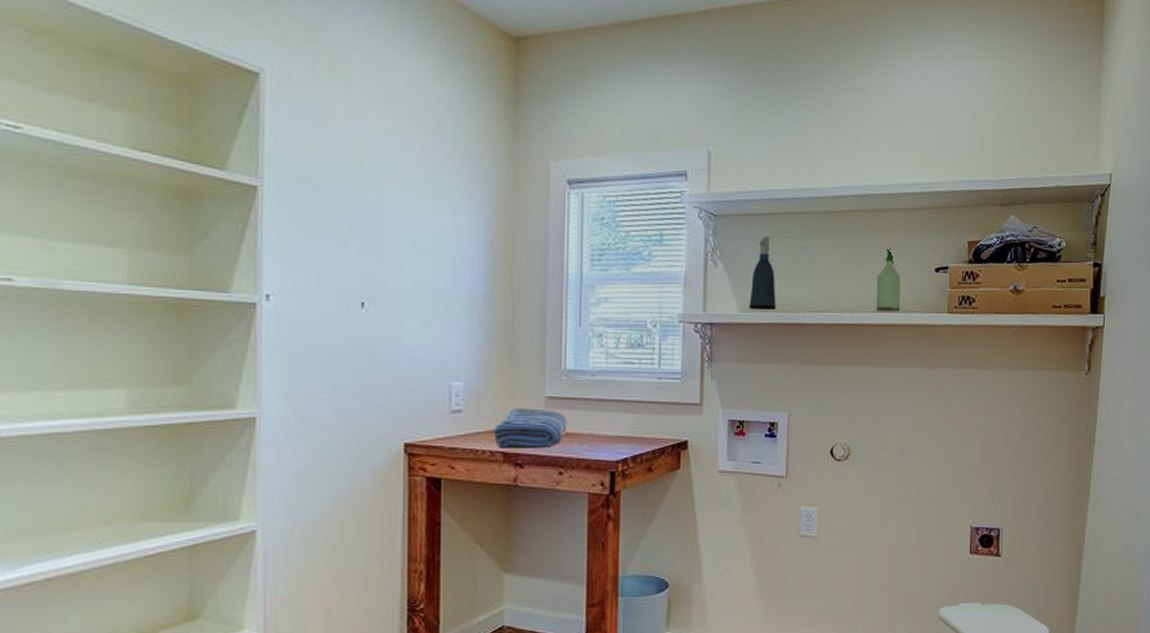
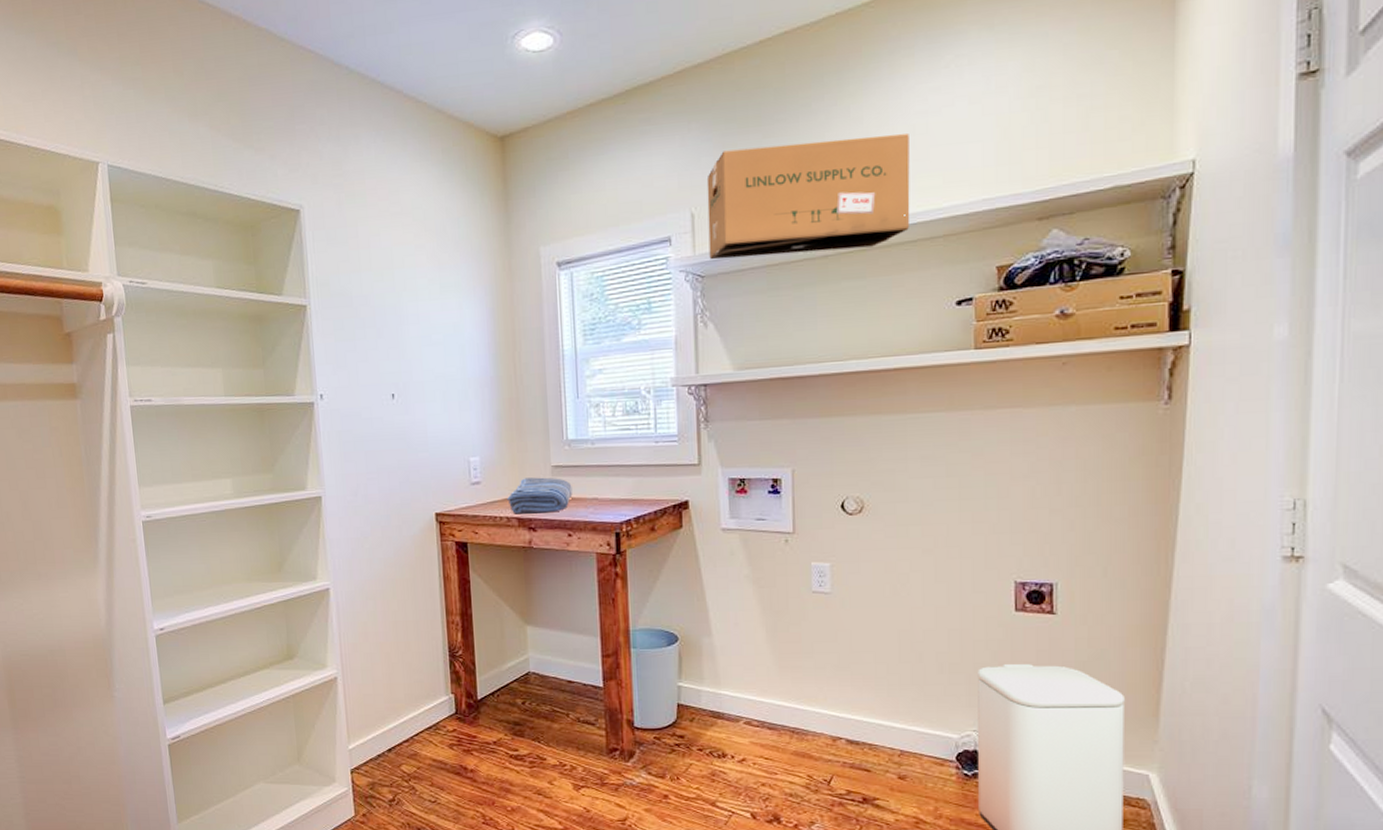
box: none [723,96,904,209] -> present [706,134,910,260]
spray bottle: present [749,237,776,311] -> none [743,291,772,367]
spray bottle: present [875,247,901,312] -> none [885,284,916,356]

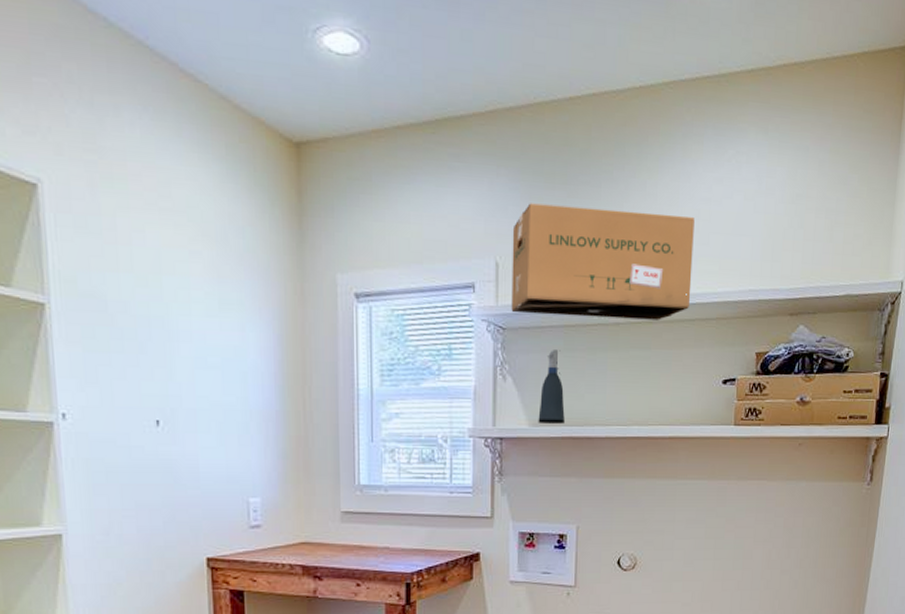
towel: present [507,477,573,514] -> none [291,523,363,562]
spray bottle: none [743,291,772,367] -> present [538,350,565,425]

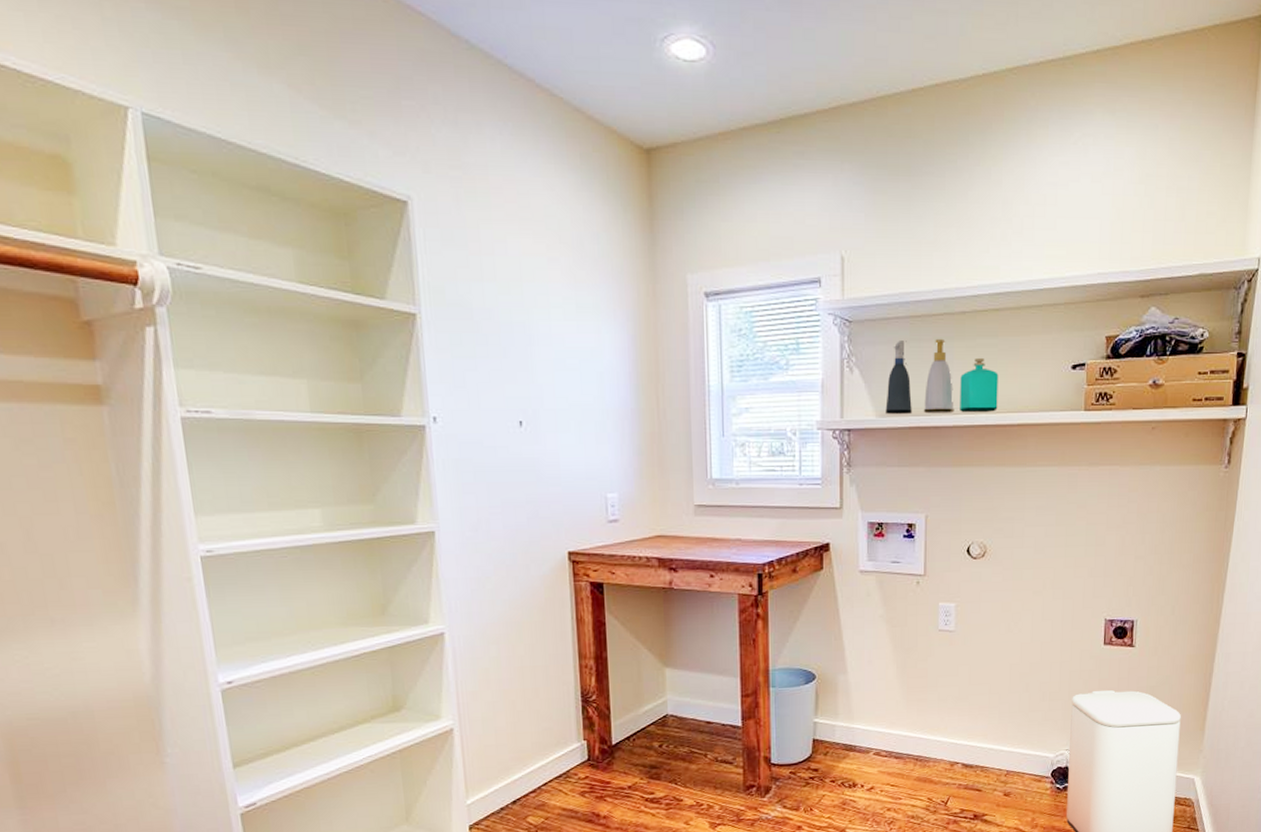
box: present [511,203,695,320] -> none [857,196,1041,307]
soap bottle: none [576,348,607,425] -> present [923,338,954,414]
soap bottle: none [612,369,651,425] -> present [960,357,999,413]

